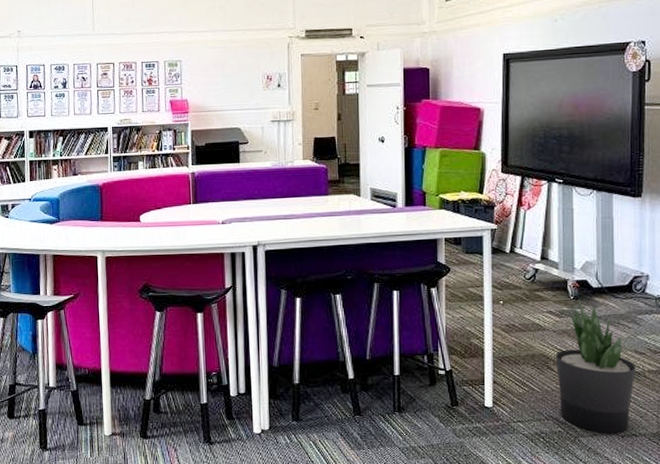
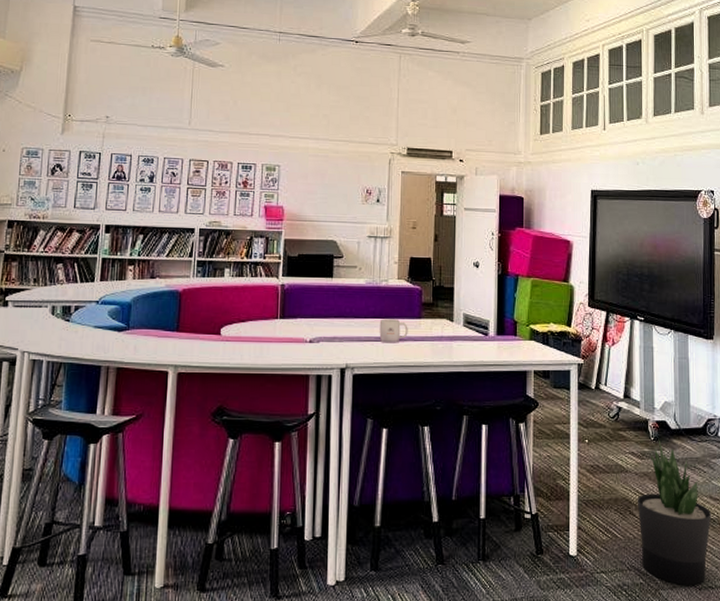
mug: none [287,197,316,221] -> present [379,319,408,343]

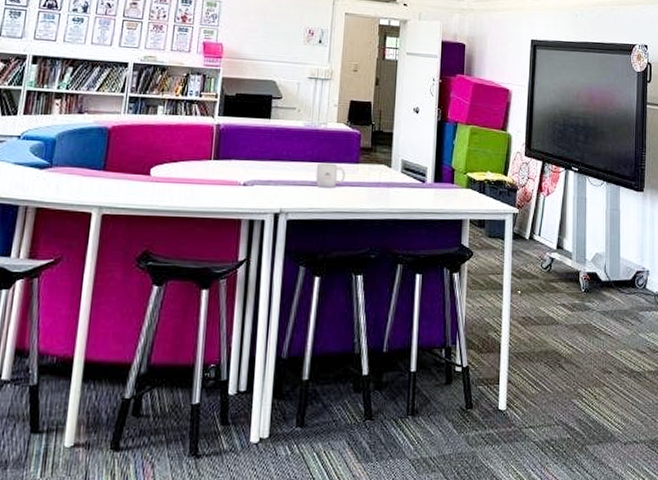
planter: present [637,439,712,585] -> none [566,291,638,440]

